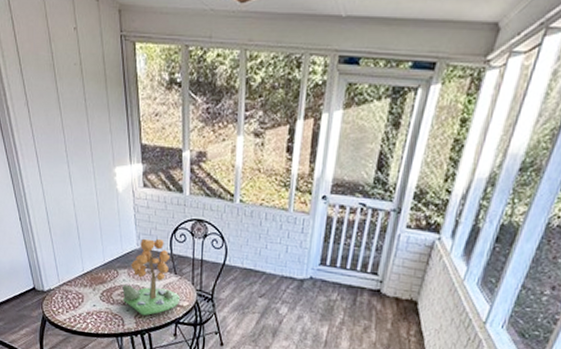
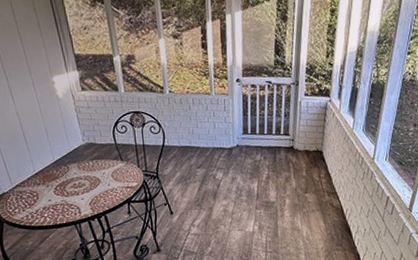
small tree: present [122,238,180,316] -> none [74,132,129,202]

